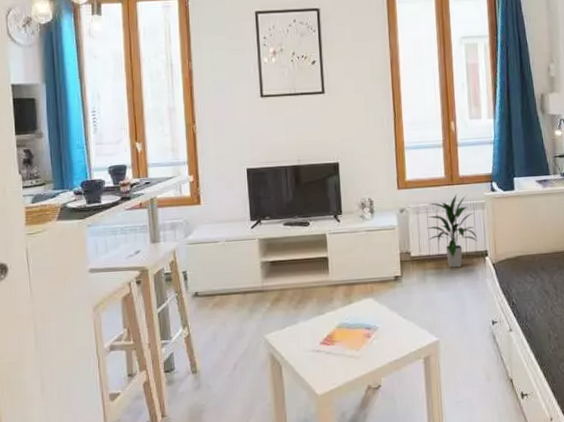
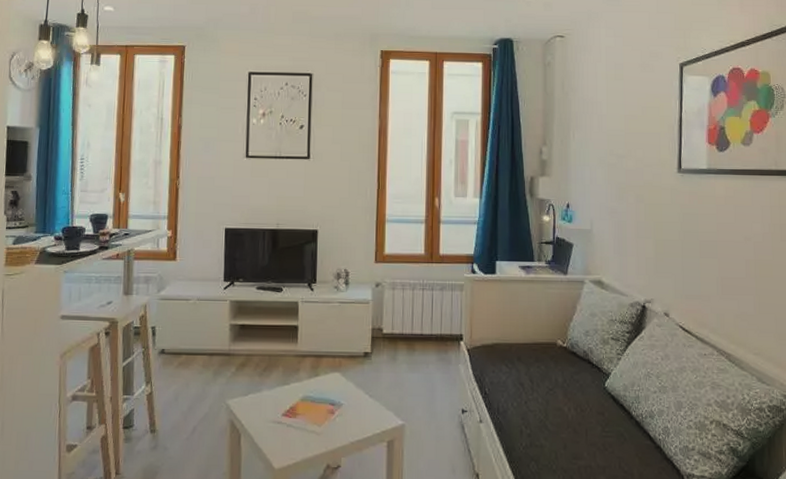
indoor plant: present [426,194,478,268] -> none [401,272,454,350]

